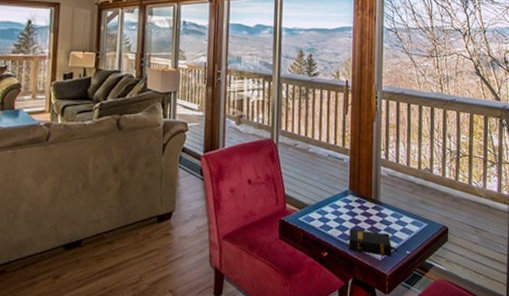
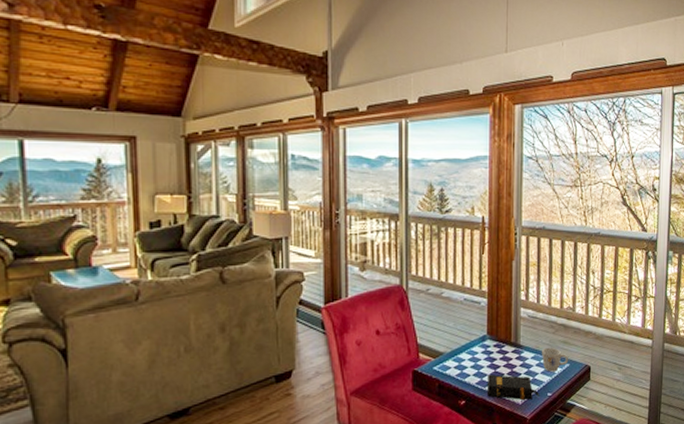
mug: none [401,206,427,230] -> present [542,347,569,372]

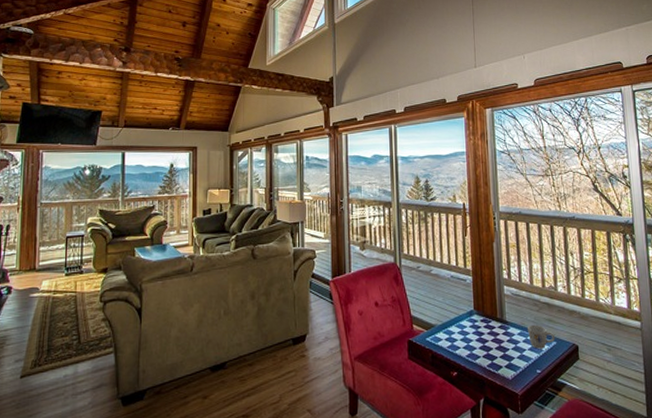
book: present [488,374,540,401] -> none [477,348,529,376]

